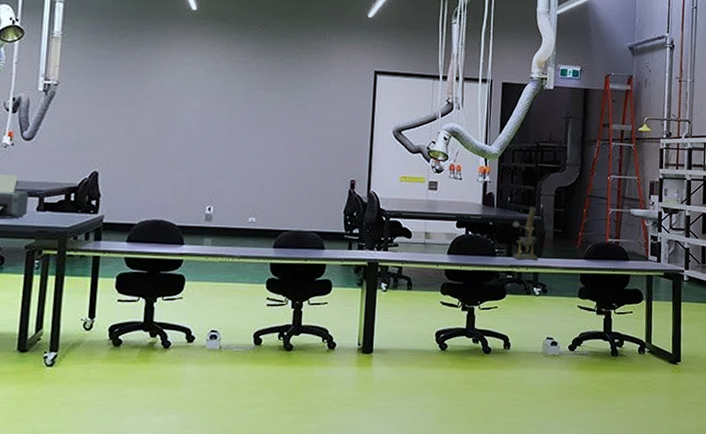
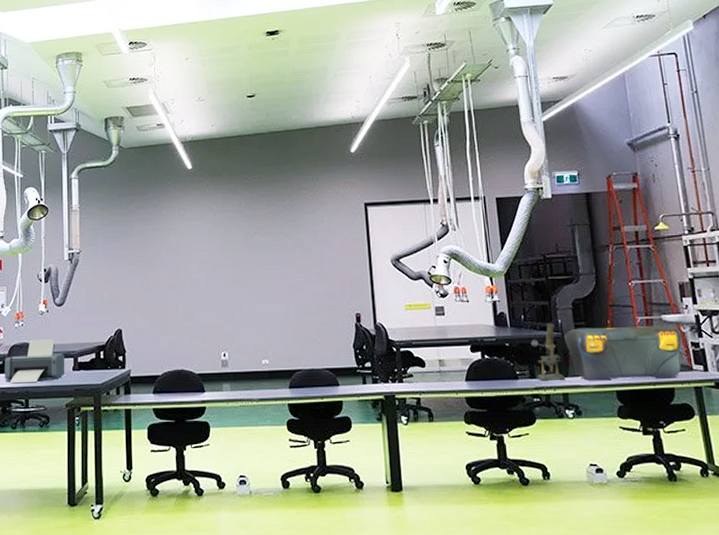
toolbox: none [543,214,645,266] -> present [564,324,682,381]

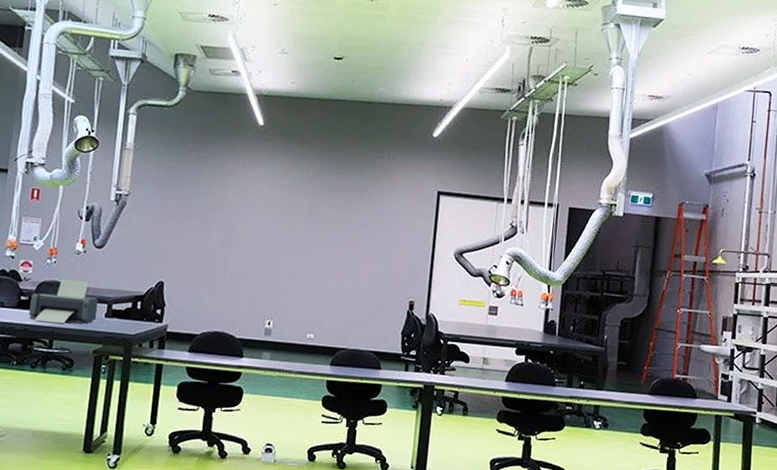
microscope: present [530,323,565,381] -> none [574,337,600,393]
toolbox: present [564,324,682,381] -> none [606,345,715,404]

